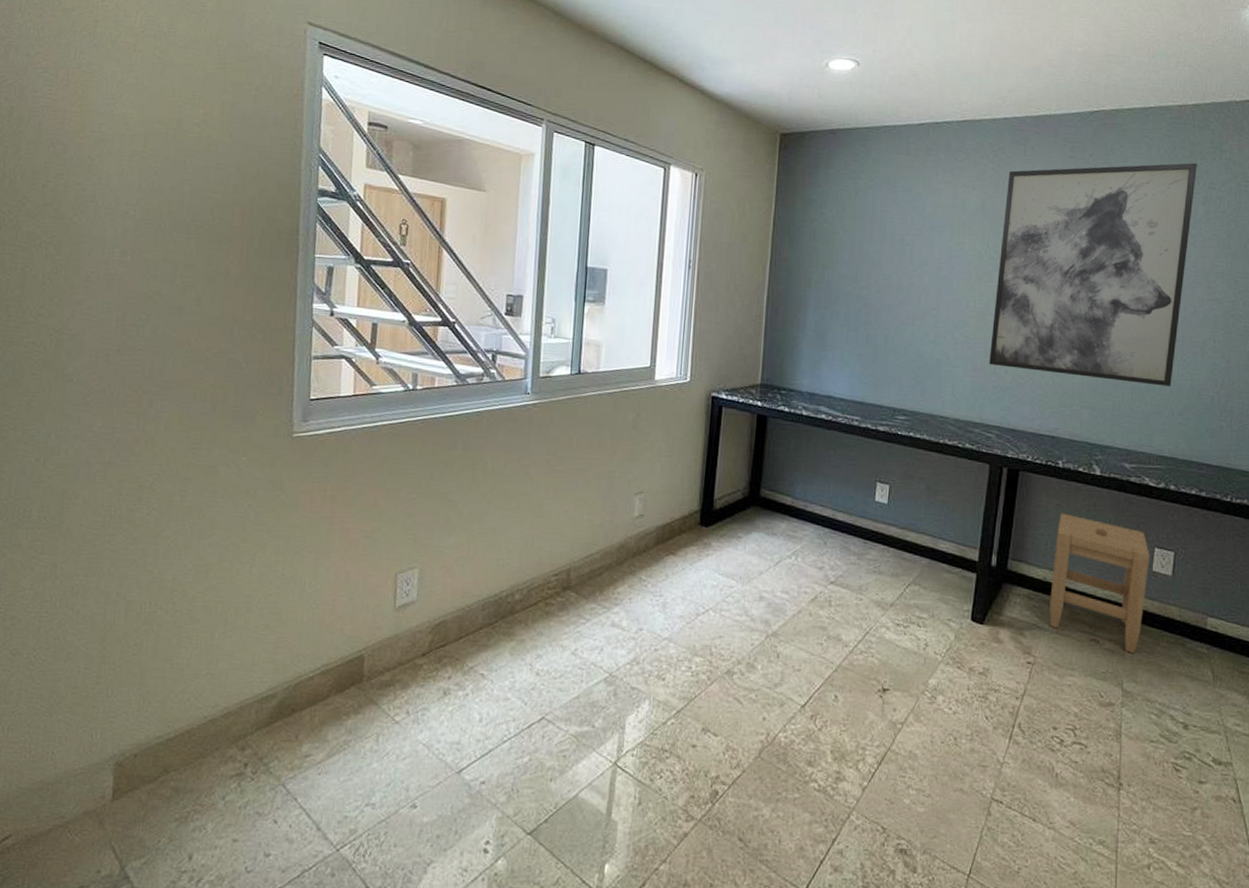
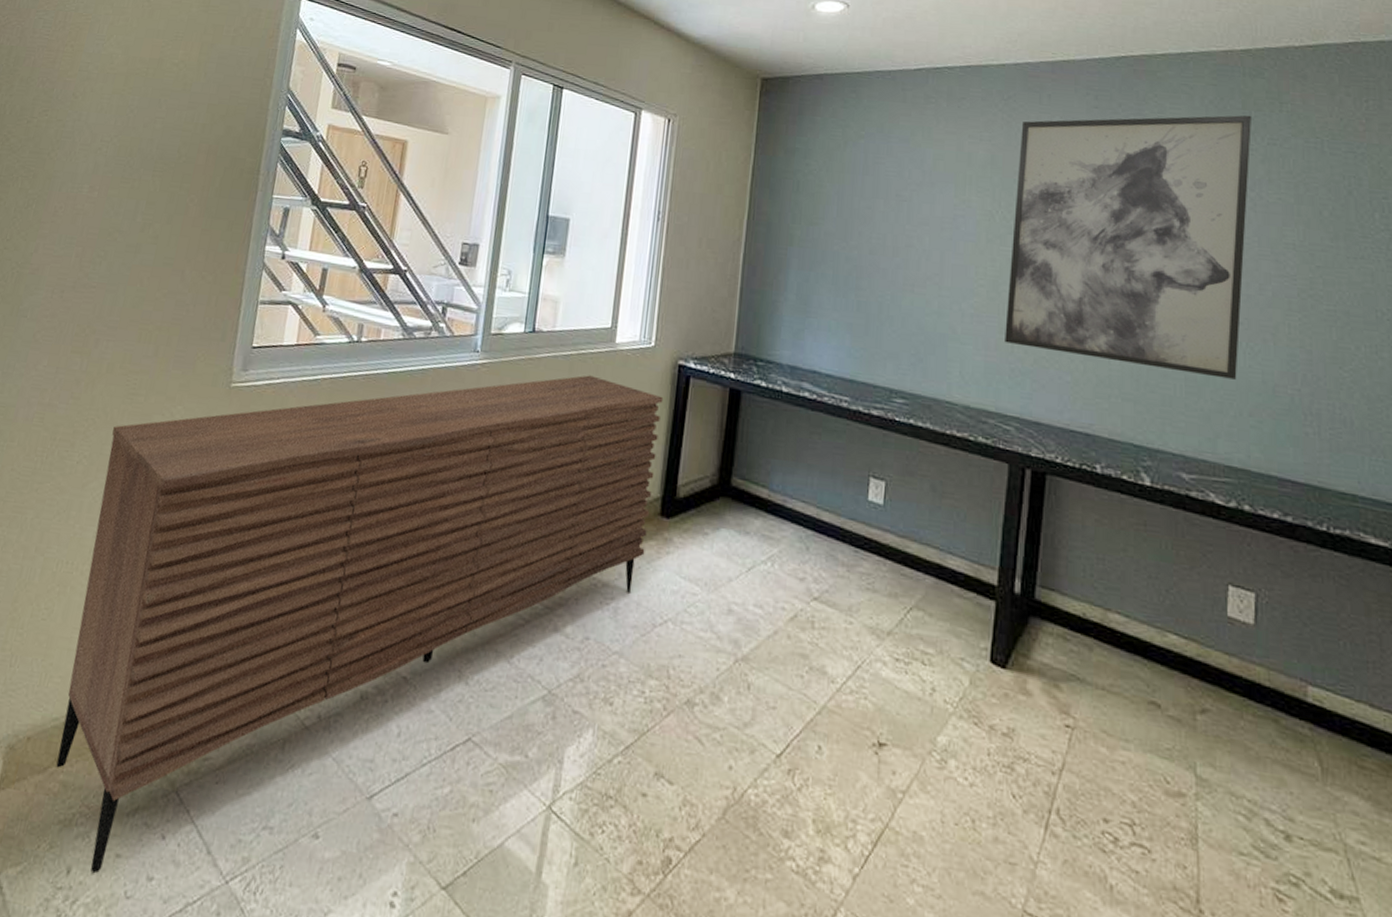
sideboard: none [165,409,700,857] -> present [56,375,664,874]
stool: present [1049,513,1150,653] -> none [1092,531,1222,726]

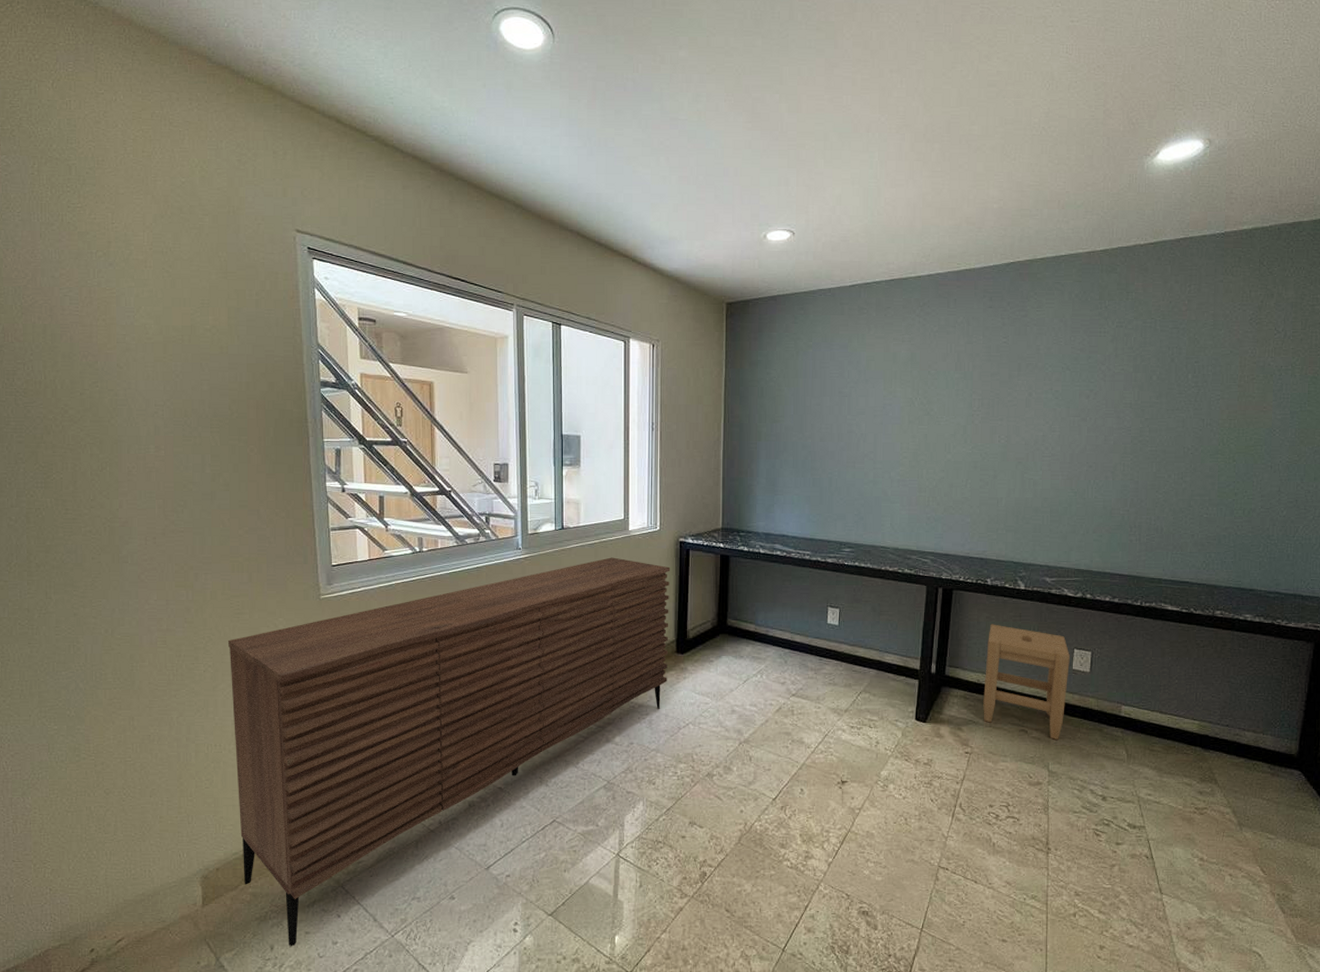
wall art: present [1005,115,1251,380] -> none [923,304,1105,508]
stool: none [1092,531,1222,726] -> present [983,624,1070,740]

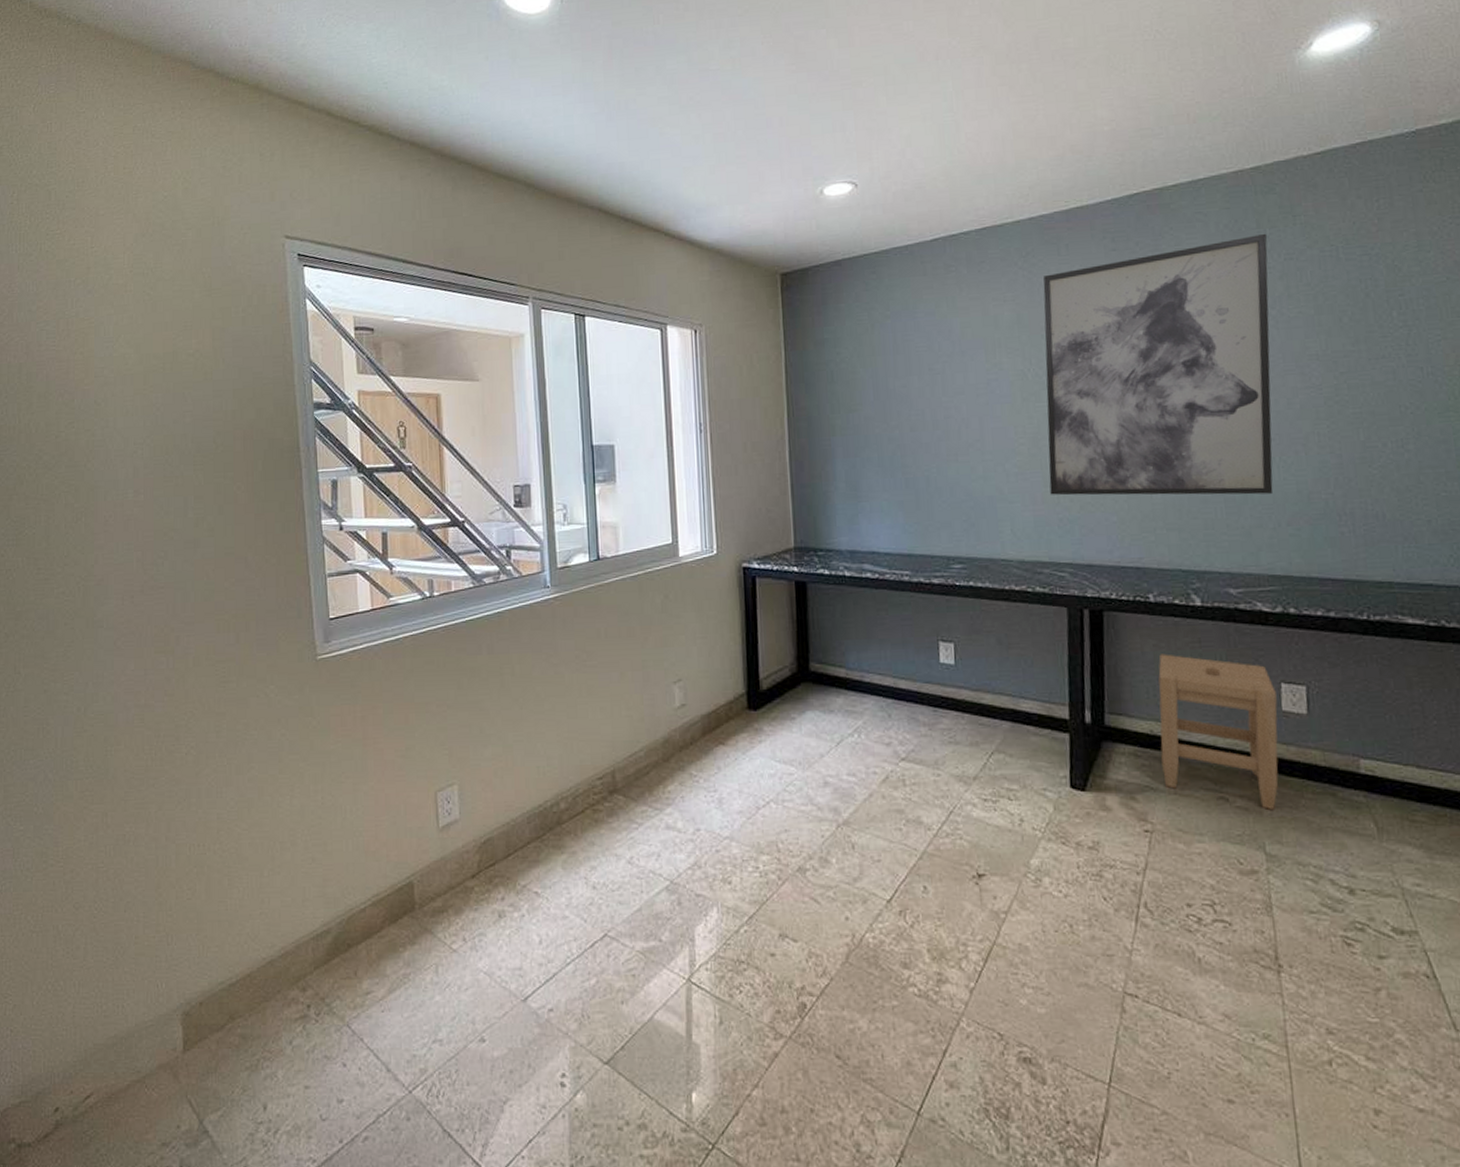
sideboard: present [228,557,671,947] -> none [213,591,739,1106]
wall art: none [923,304,1105,508] -> present [1043,233,1273,496]

